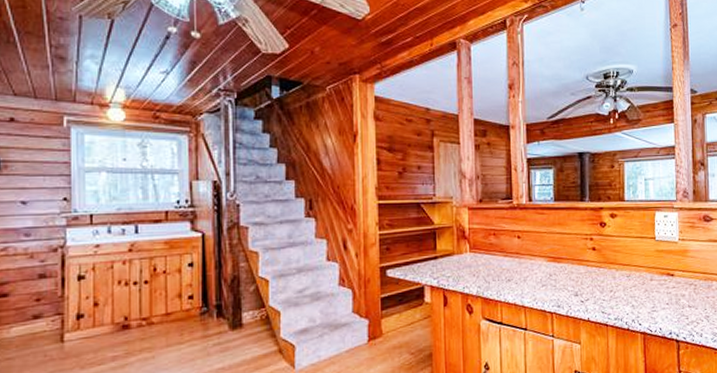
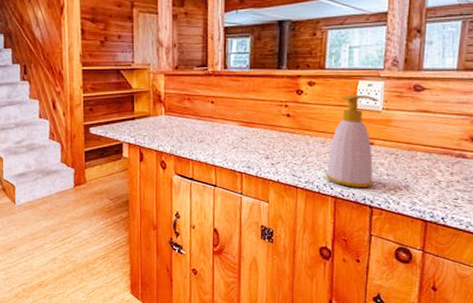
soap bottle: none [633,226,677,322] -> present [326,94,378,187]

